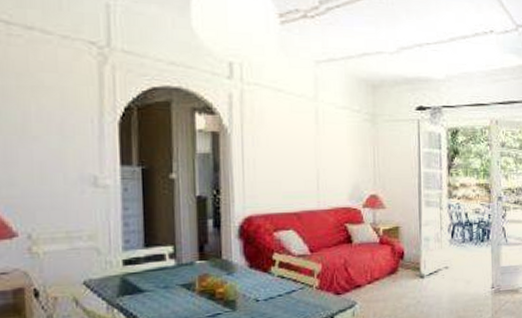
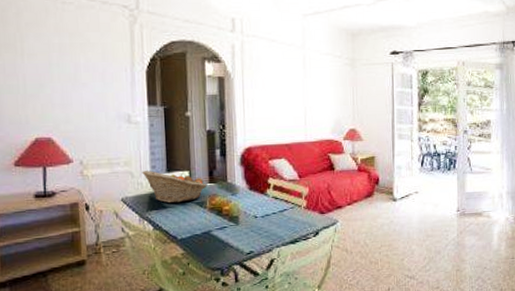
fruit basket: none [111,246,195,286] -> present [142,171,206,204]

